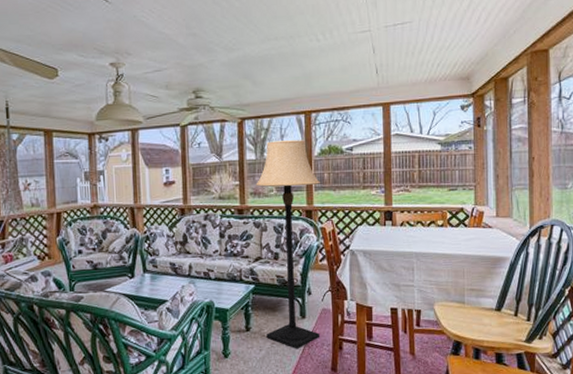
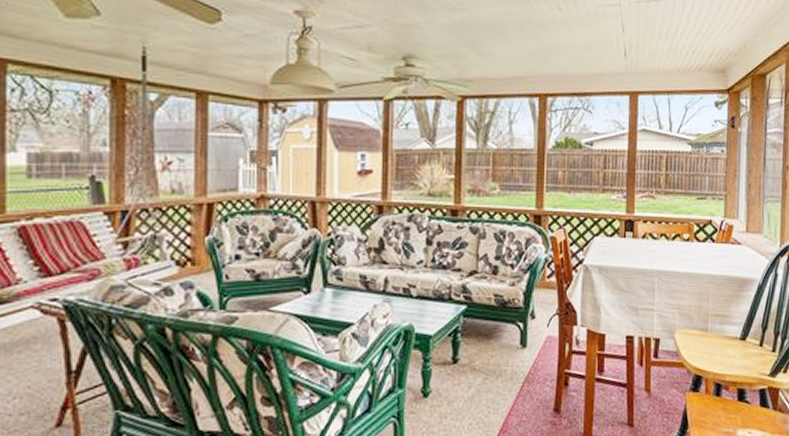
lamp: present [256,140,320,349] -> none [475,127,553,386]

